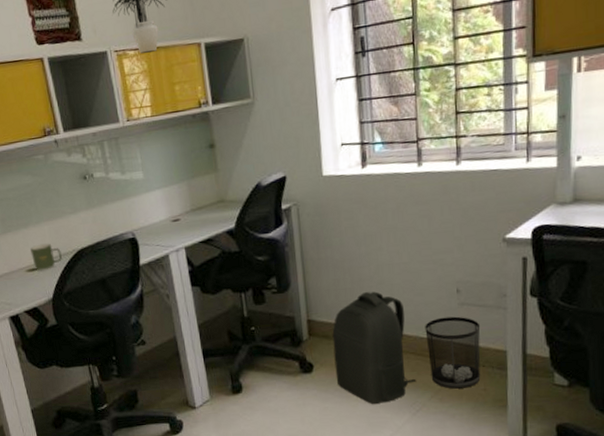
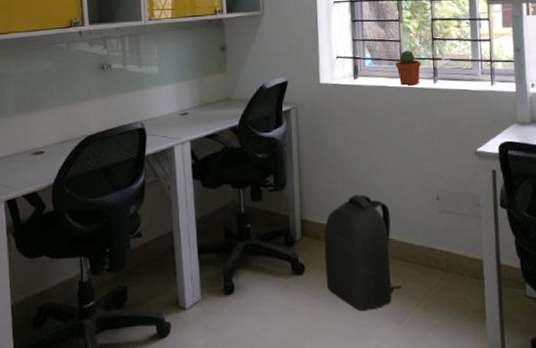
mug: present [30,243,62,271] -> none [39,127,70,155]
succulent plant: none [410,129,442,171] -> present [395,51,422,86]
waste bin: present [425,316,481,389] -> none [409,223,461,297]

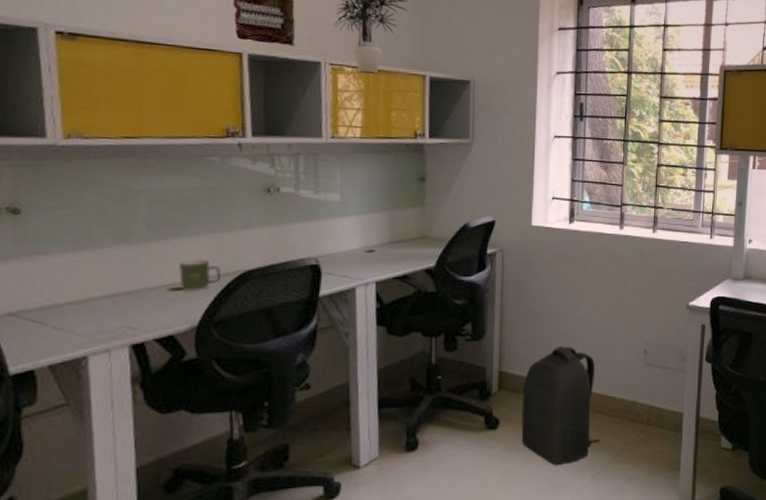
mug: none [39,127,70,155] -> present [179,259,221,292]
succulent plant: present [395,51,422,86] -> none [614,197,642,234]

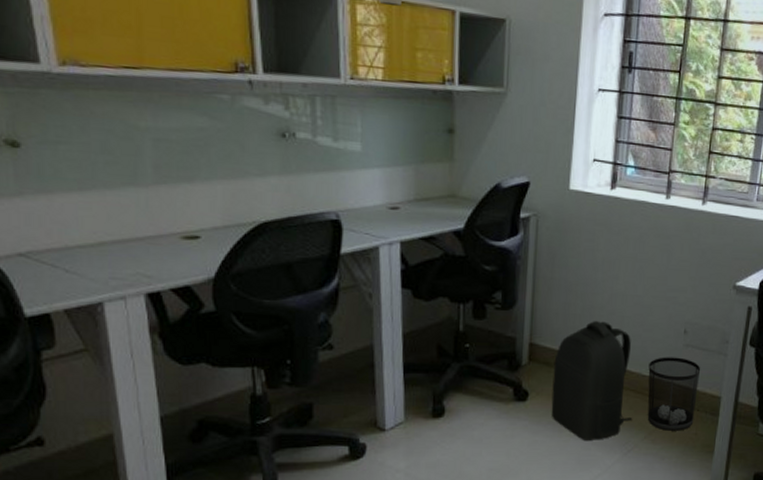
mug: present [179,259,221,292] -> none [192,206,236,242]
waste bin: none [612,377,662,450] -> present [647,357,701,431]

